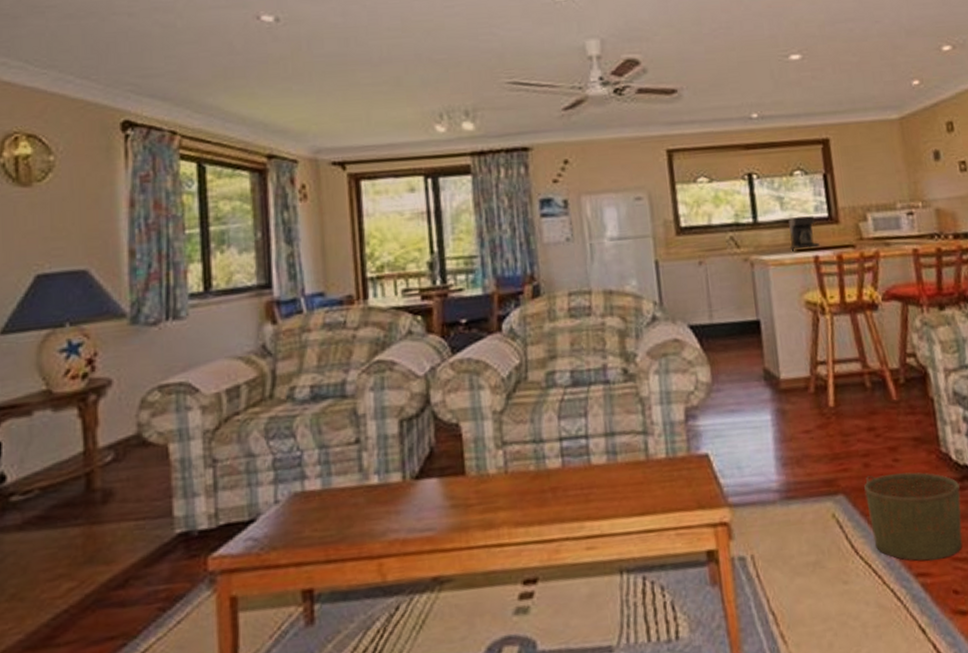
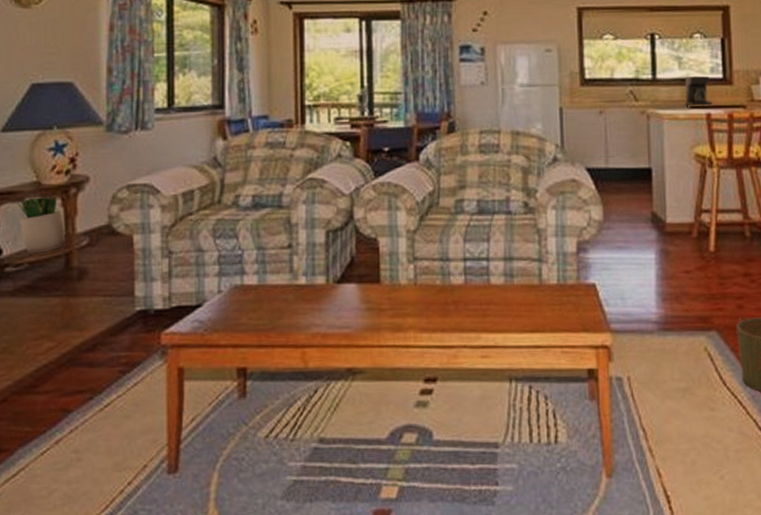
planter: none [20,404,86,478] -> present [15,194,66,254]

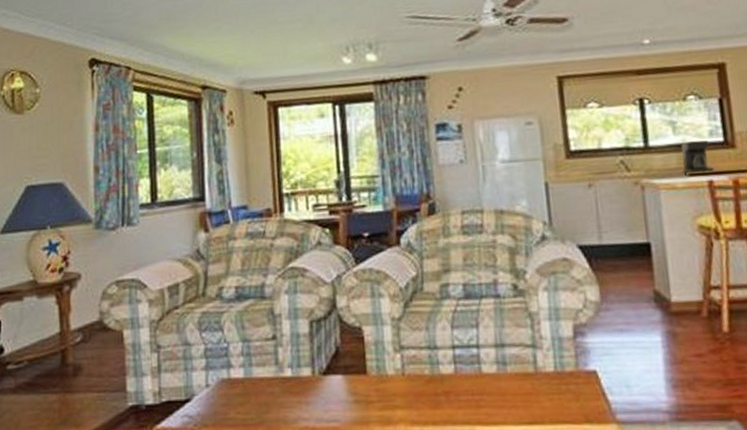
planter: present [15,194,66,254] -> none [14,292,61,352]

